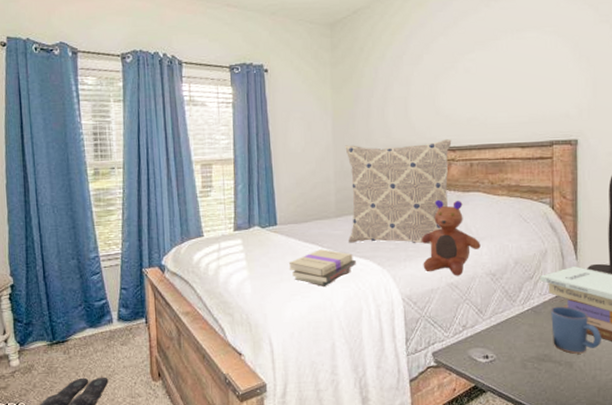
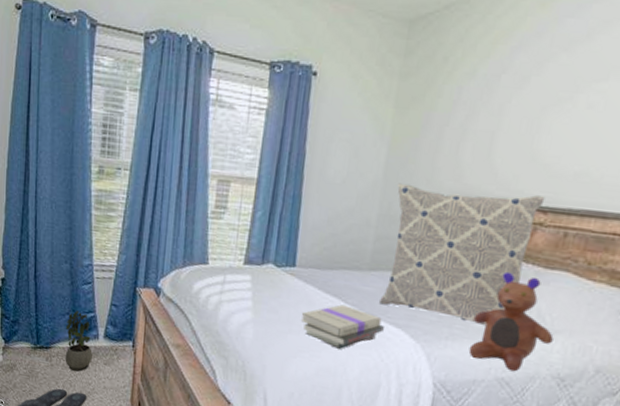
potted plant: none [80,300,109,358] -> present [65,310,93,372]

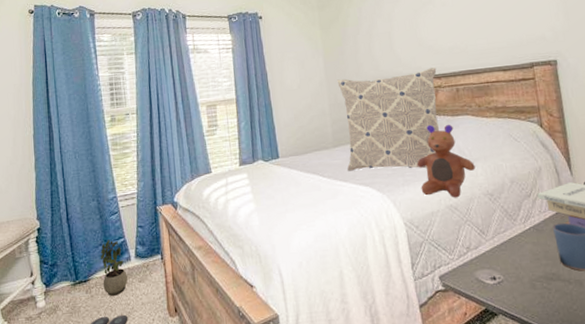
books: present [301,304,384,349] -> none [293,178,357,215]

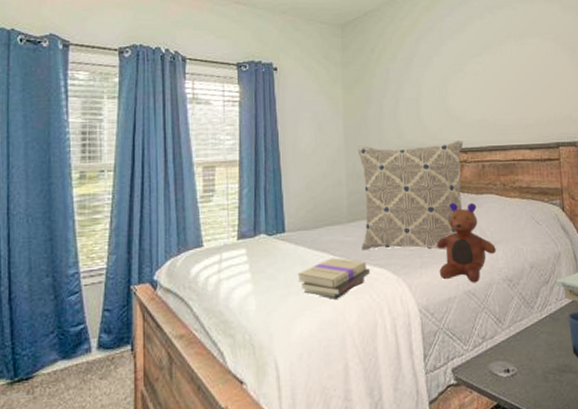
potted plant: present [100,239,128,296] -> none [51,326,85,397]
books: none [293,178,357,215] -> present [298,257,370,299]

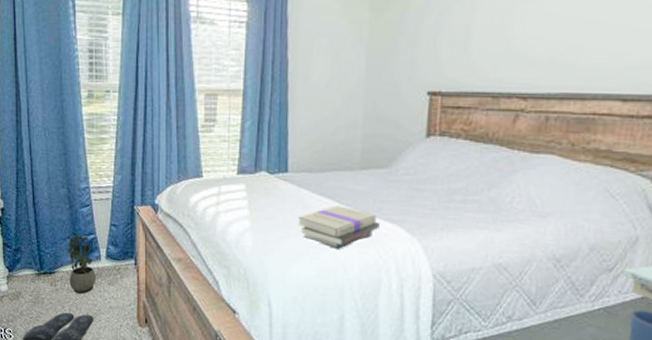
potted plant: none [51,326,85,397] -> present [68,233,96,294]
pillow: present [357,140,464,250] -> none [373,82,524,215]
toy: present [436,202,496,283] -> none [464,159,546,257]

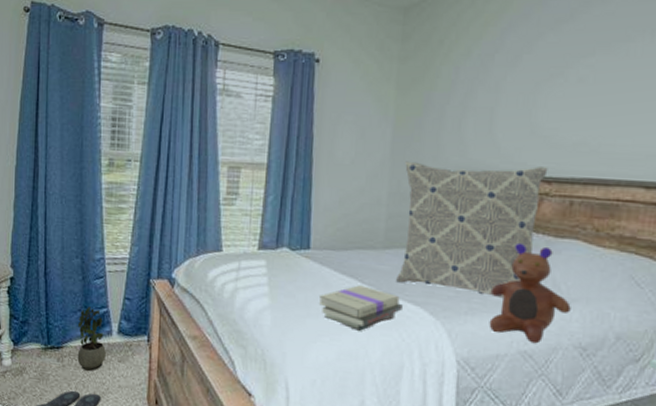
pillow: none [373,82,524,215] -> present [396,161,548,299]
toy: none [464,159,546,257] -> present [489,242,571,344]

